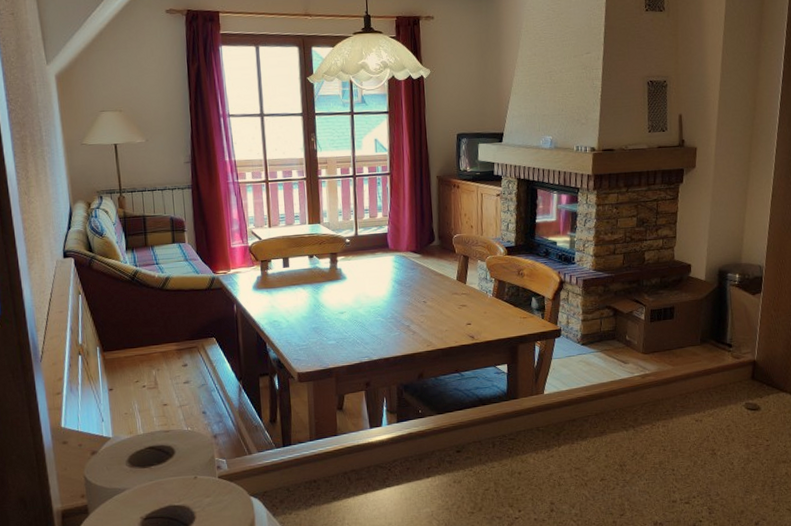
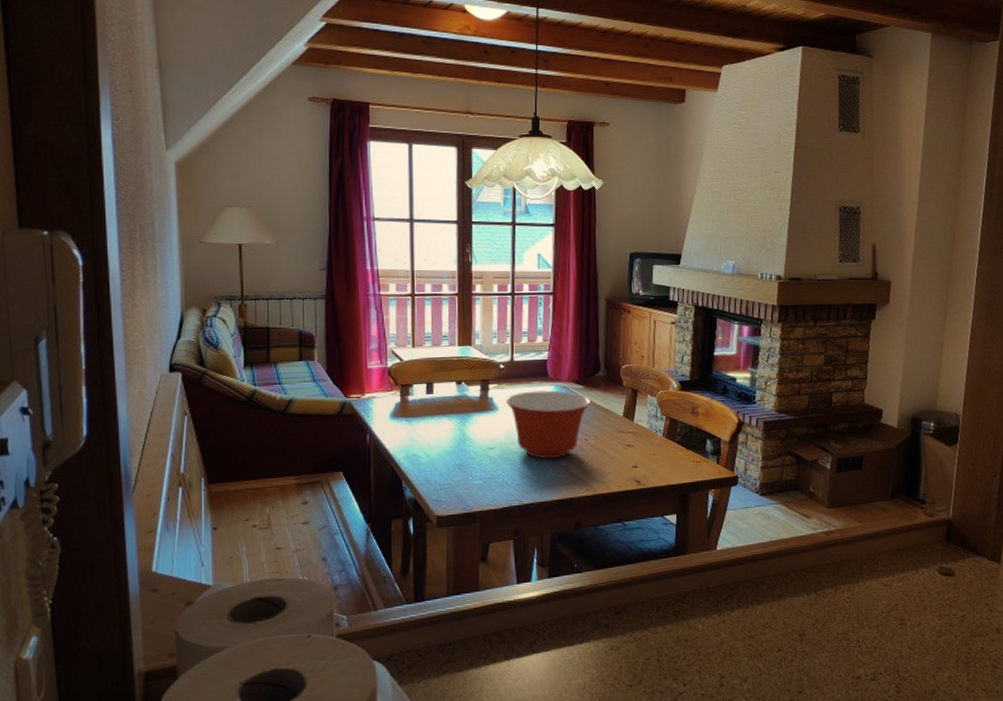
mixing bowl: none [353,260,427,320] -> present [506,390,591,459]

